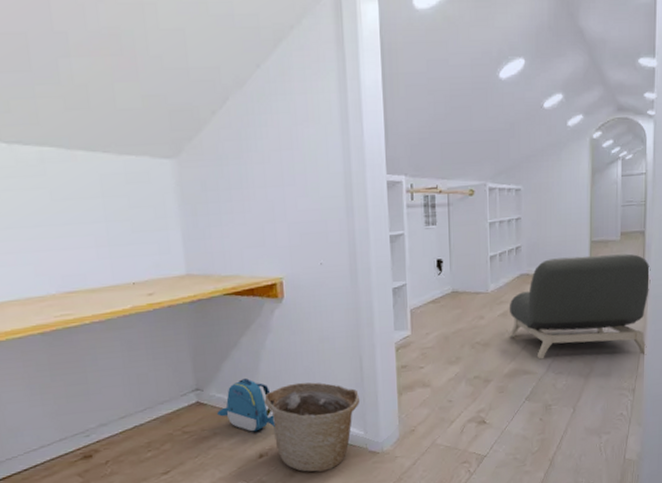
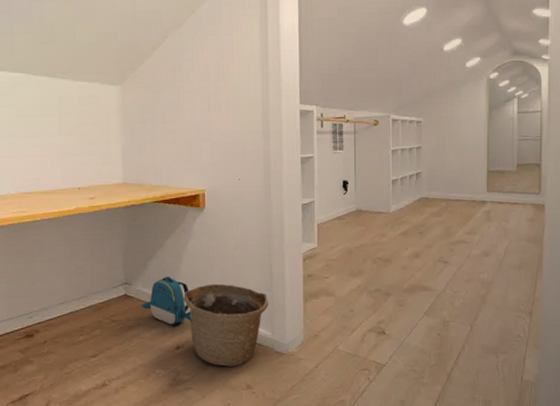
armchair: present [509,253,651,360] -> none [409,184,547,280]

